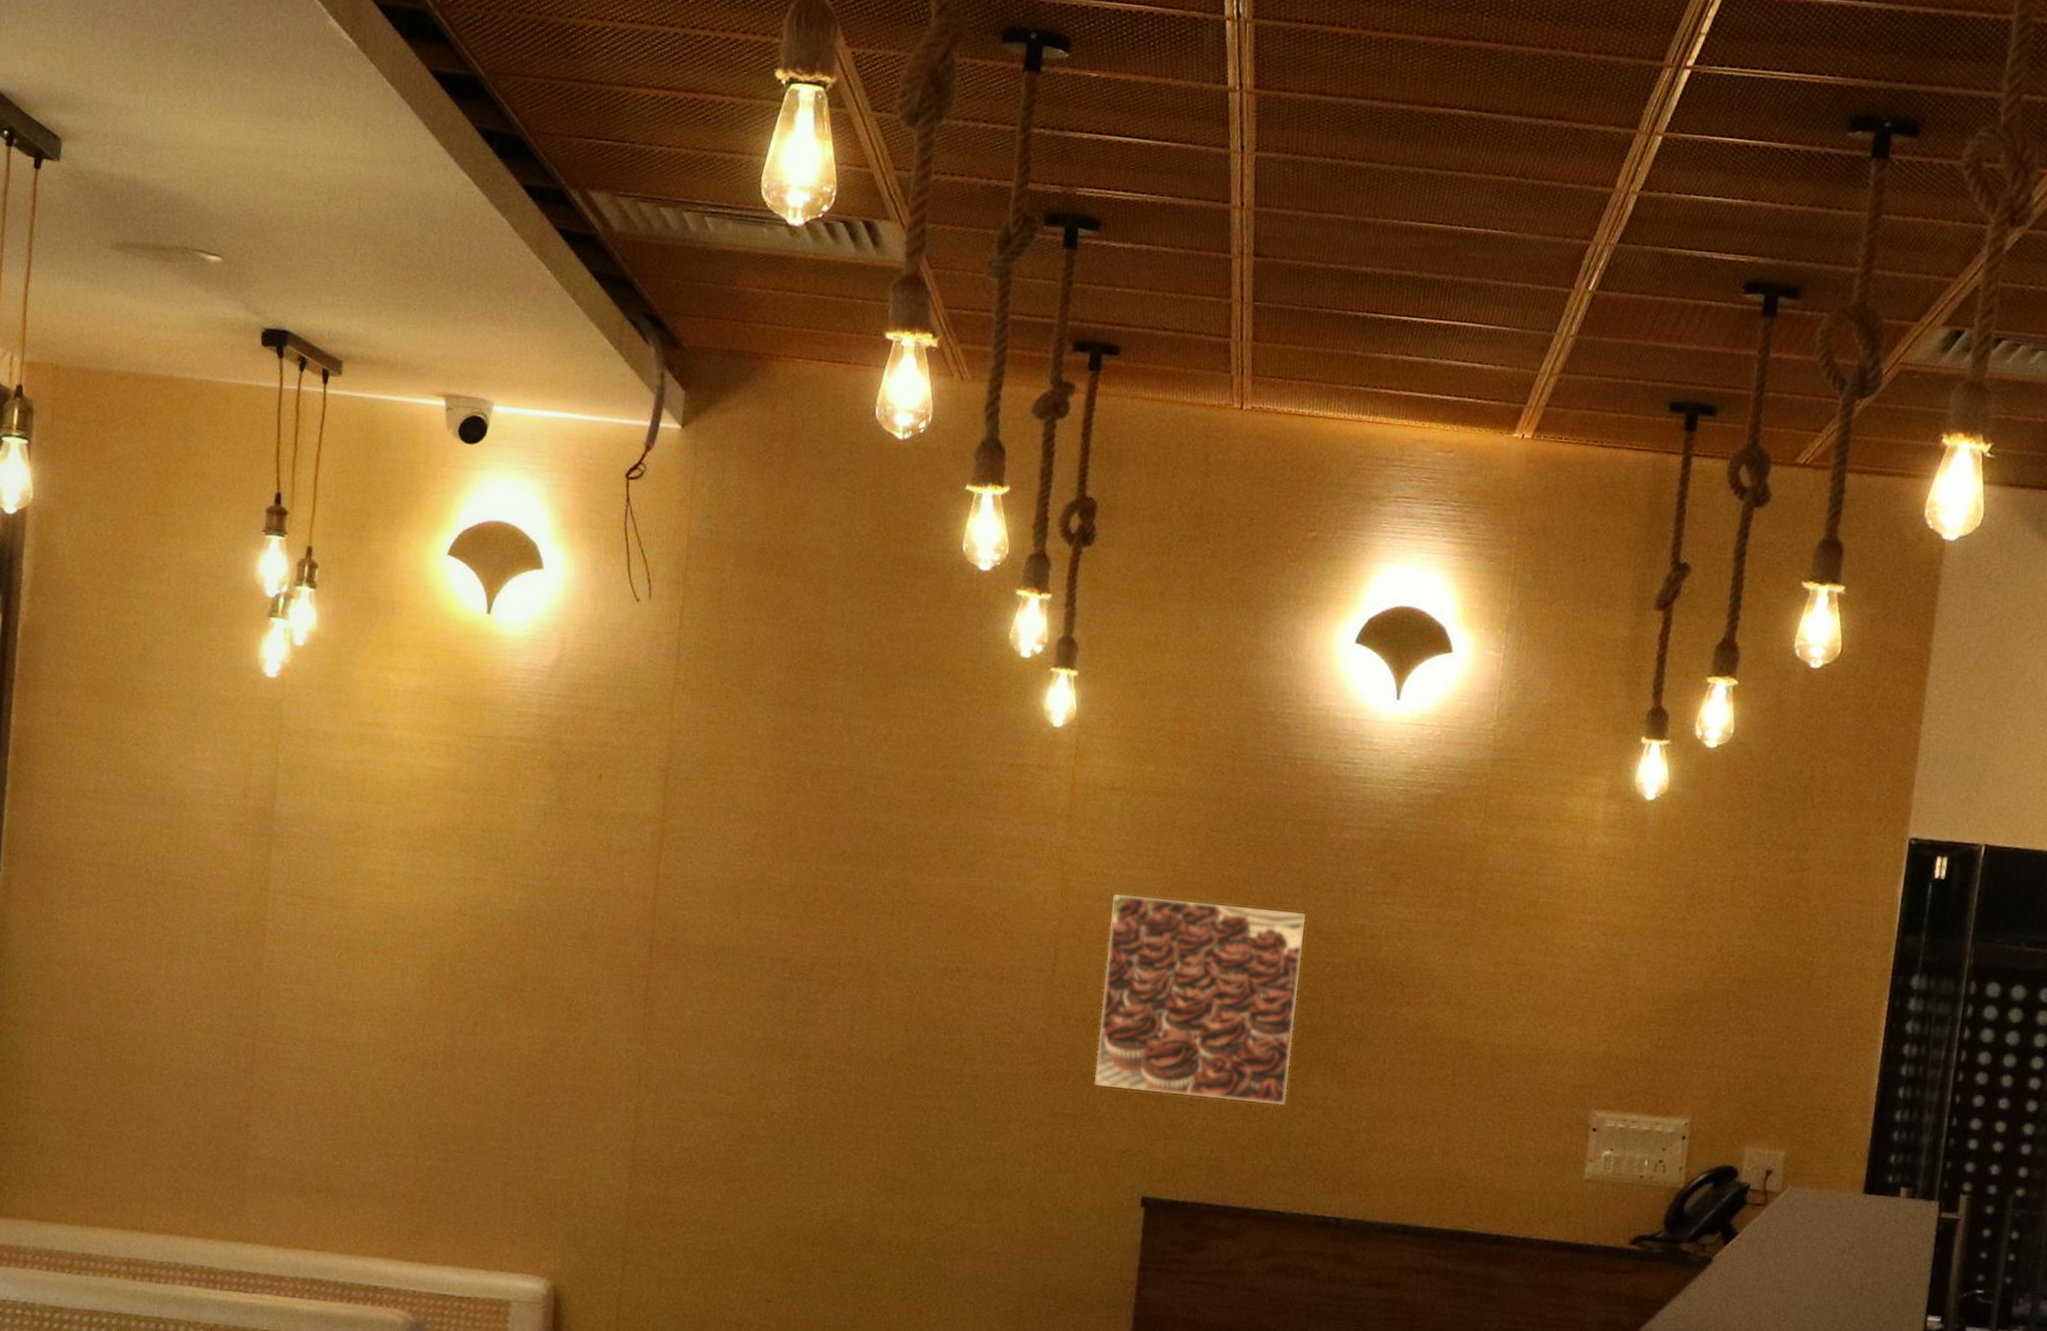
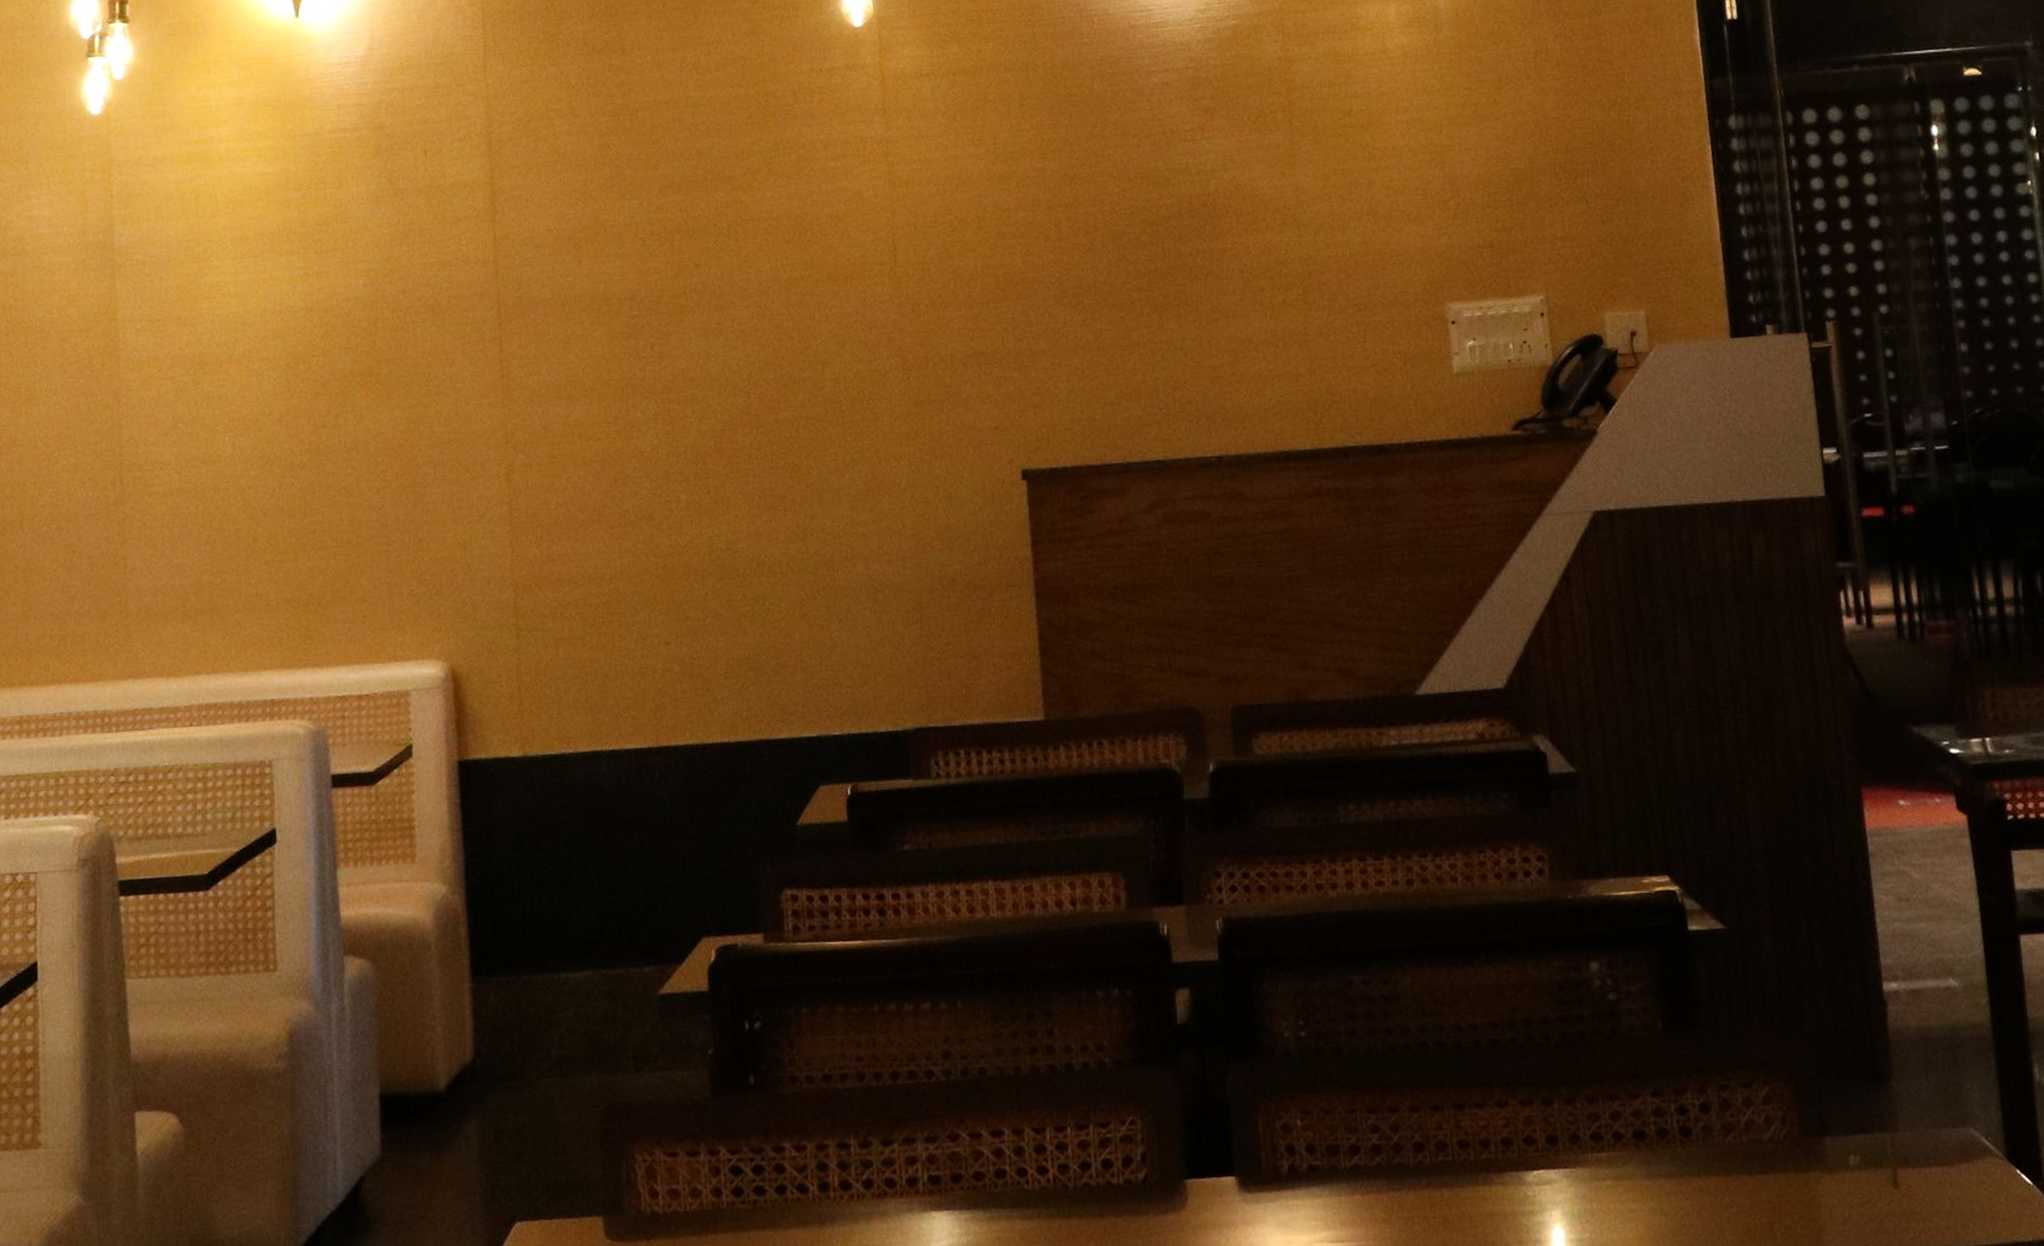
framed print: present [1093,894,1306,1106] -> none [940,162,1146,367]

